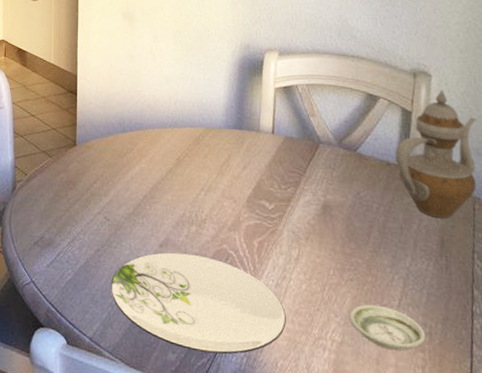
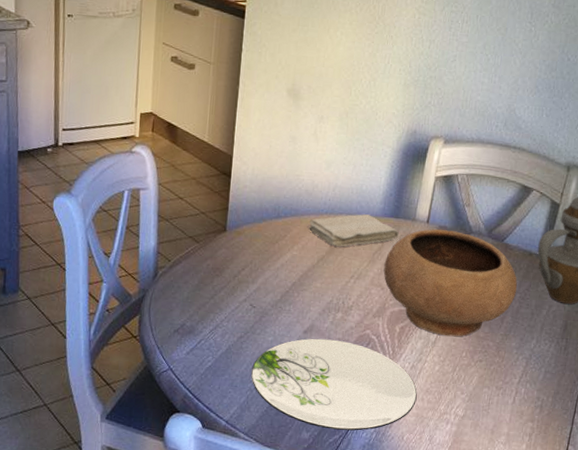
washcloth: none [155,126,245,159] -> present [309,214,399,247]
bowl: none [233,139,380,253] -> present [383,229,518,337]
saucer: present [349,304,425,351] -> none [474,382,537,421]

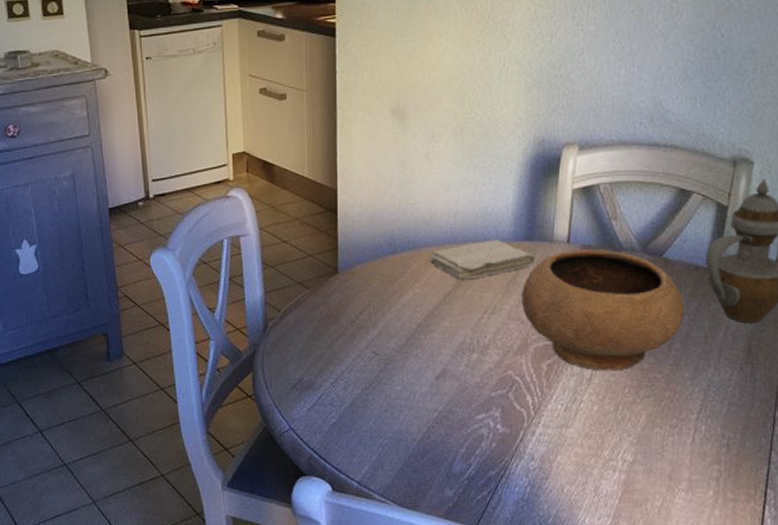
plate: present [251,338,417,431] -> none [381,384,575,485]

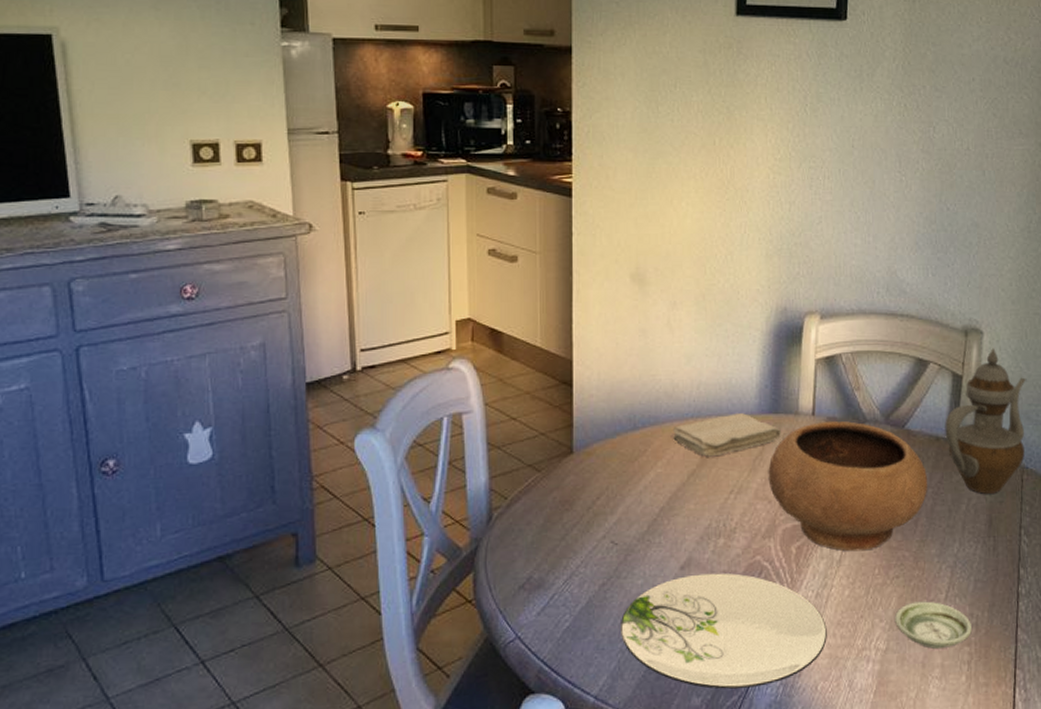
plate: none [381,384,575,485] -> present [621,573,827,689]
saucer: none [643,420,722,464] -> present [895,601,972,649]

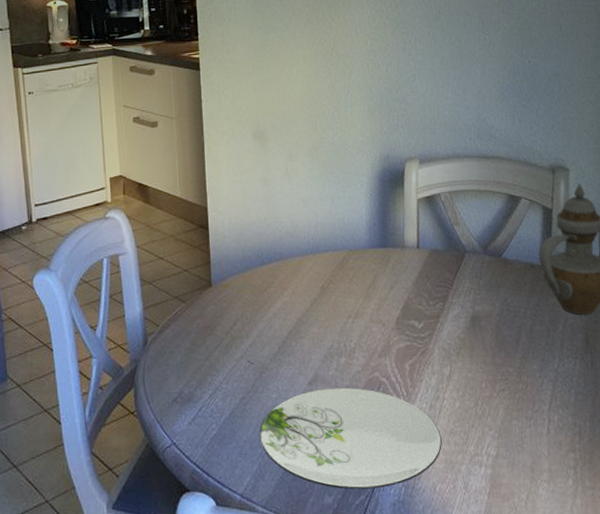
washcloth: present [673,413,781,457] -> none [296,248,390,287]
bowl: present [768,420,928,552] -> none [380,252,527,368]
saucer: present [895,601,972,649] -> none [503,412,576,455]

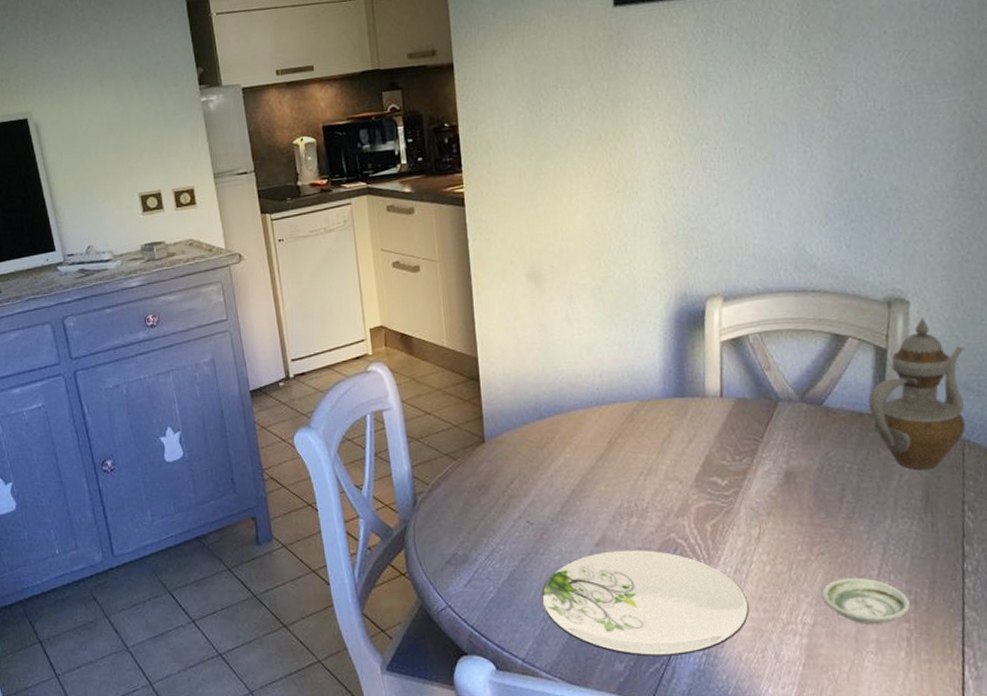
saucer: none [503,412,576,455] -> present [822,577,910,624]

